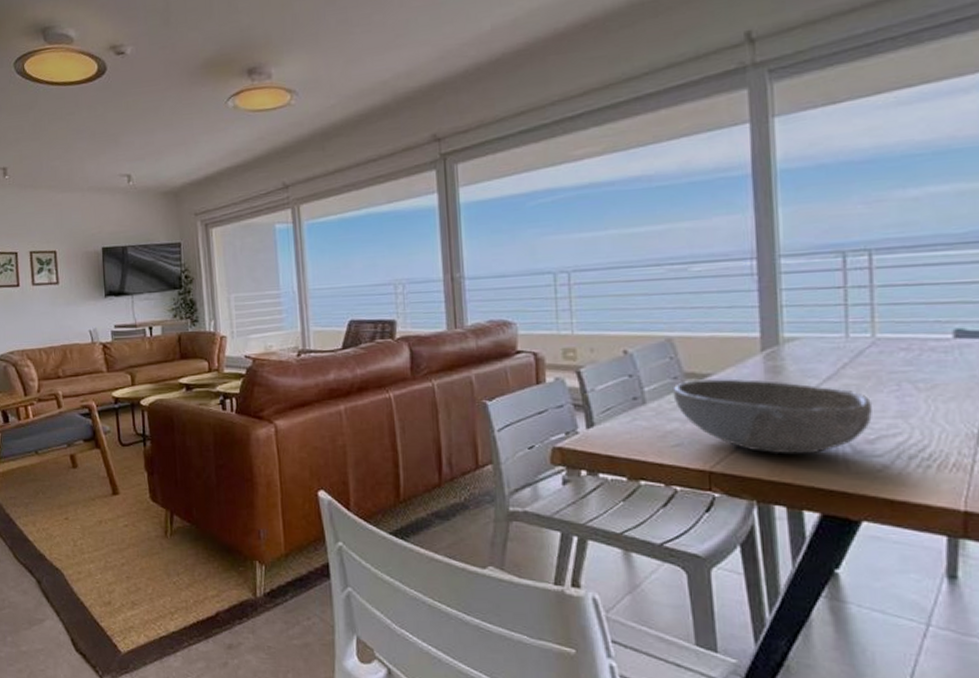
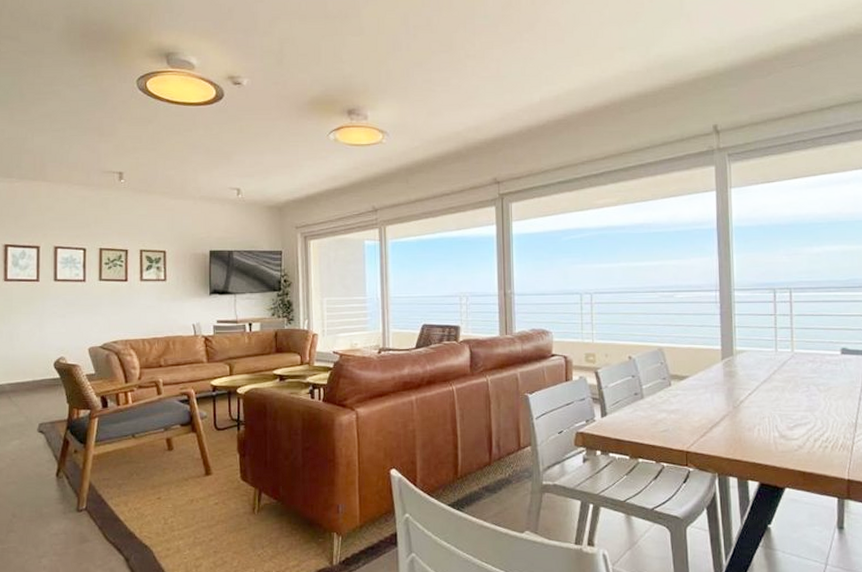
bowl: present [673,379,872,455] -> none [662,380,792,438]

